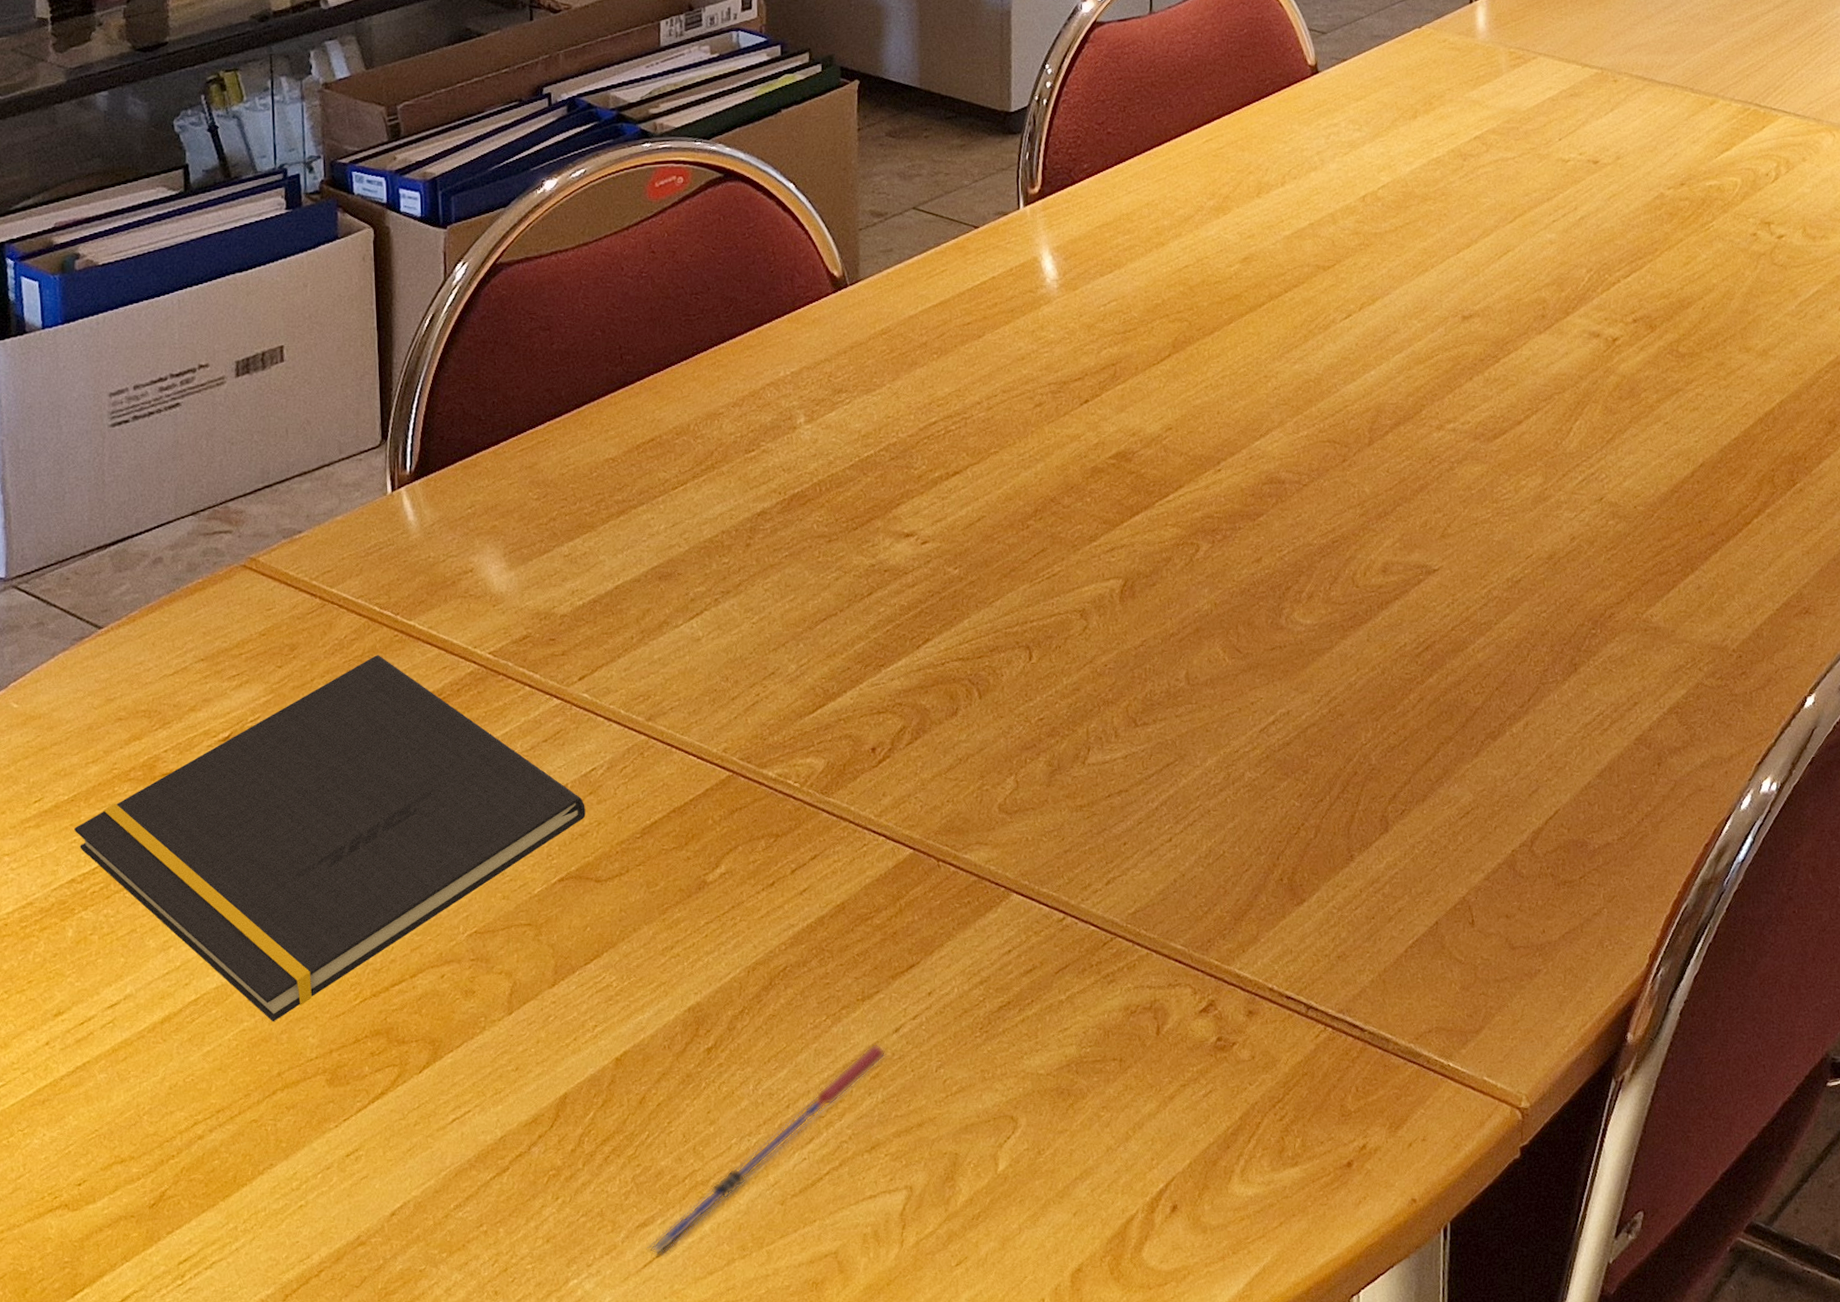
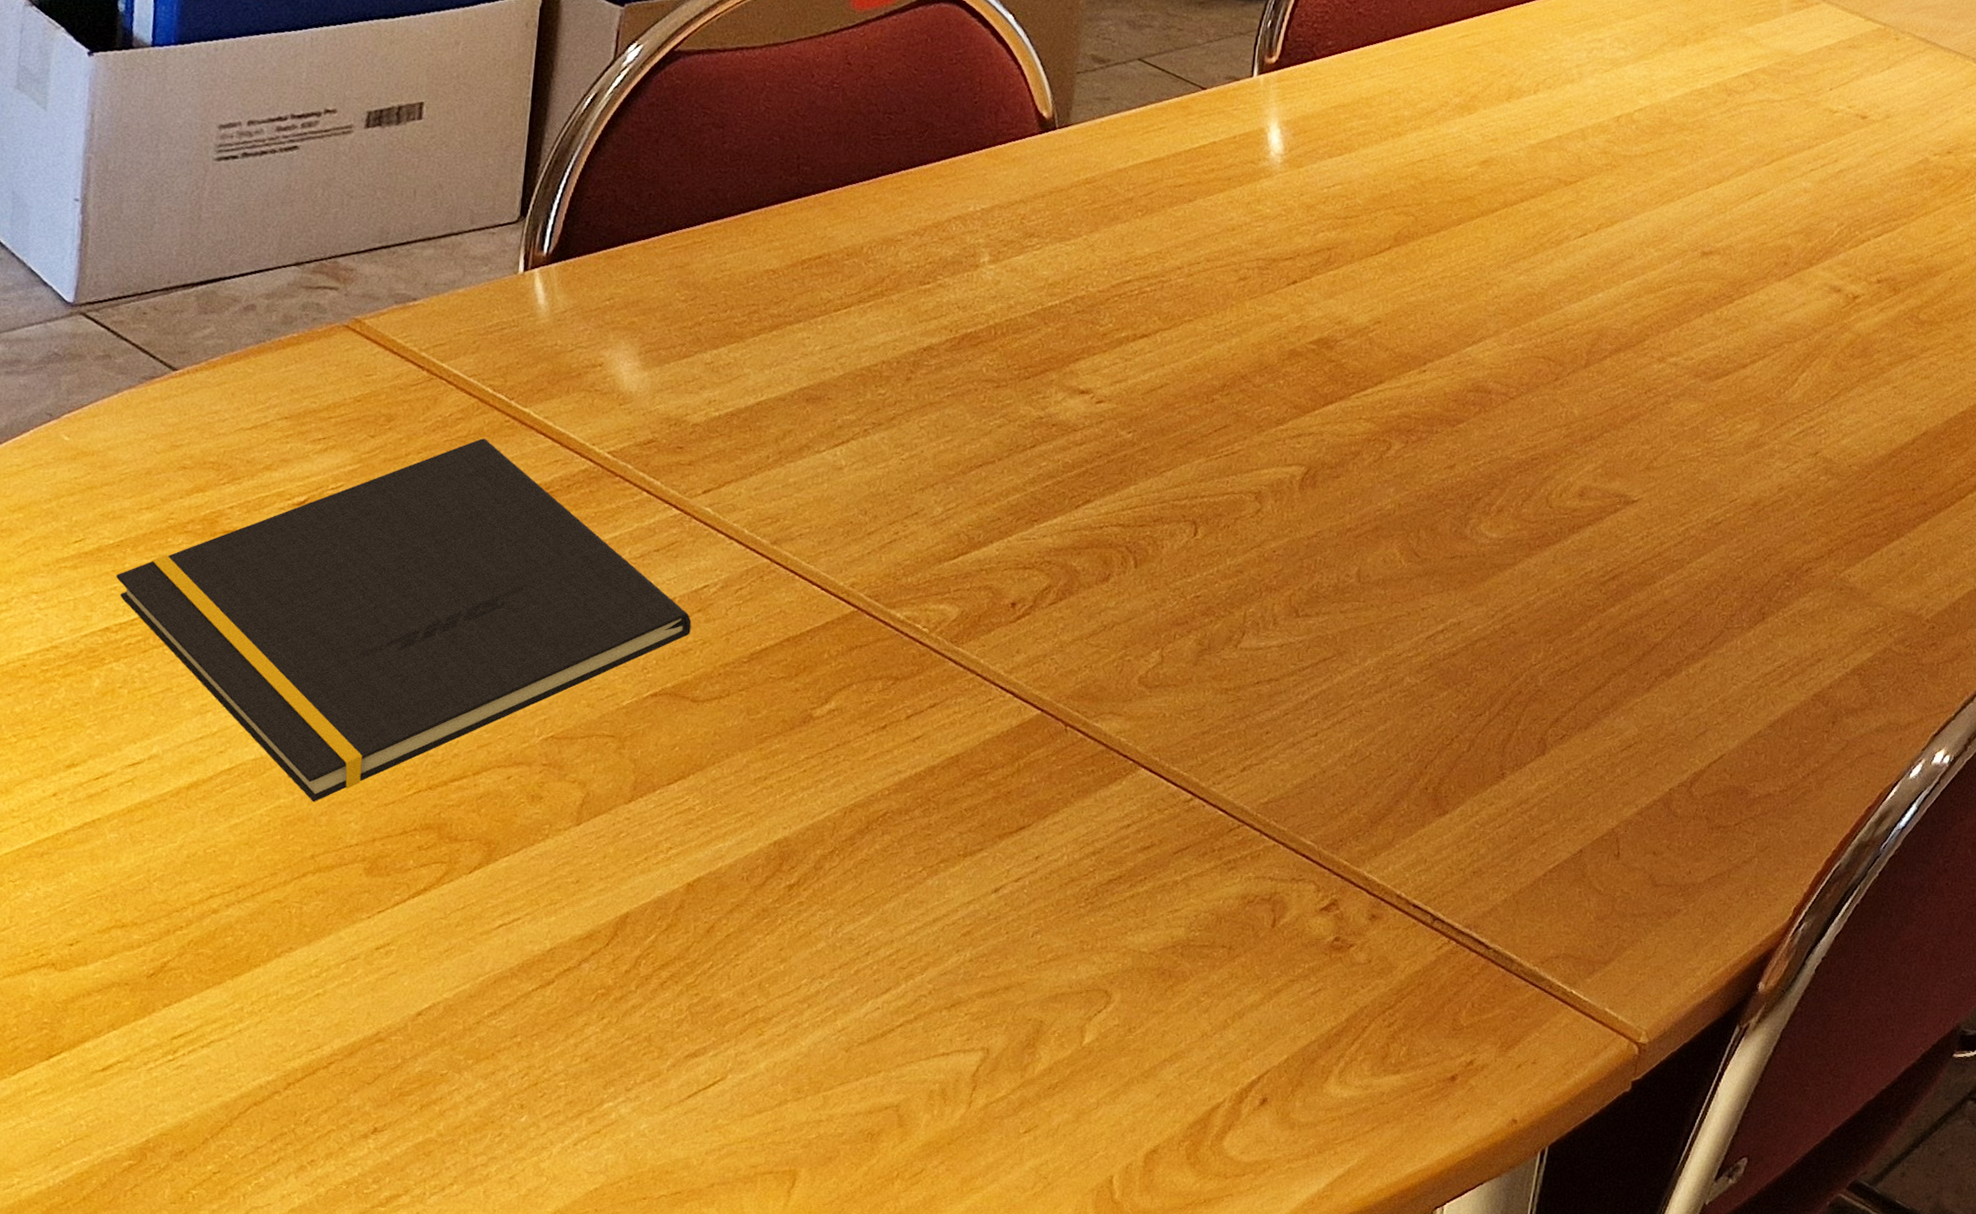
pen: present [647,1044,885,1256] -> none [694,901,981,1088]

